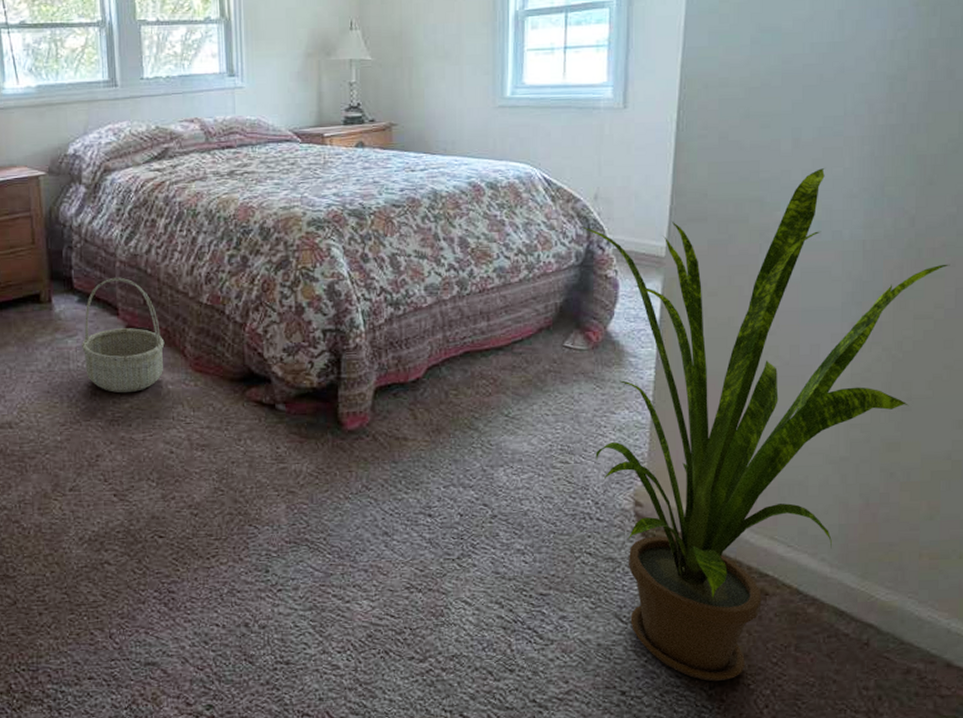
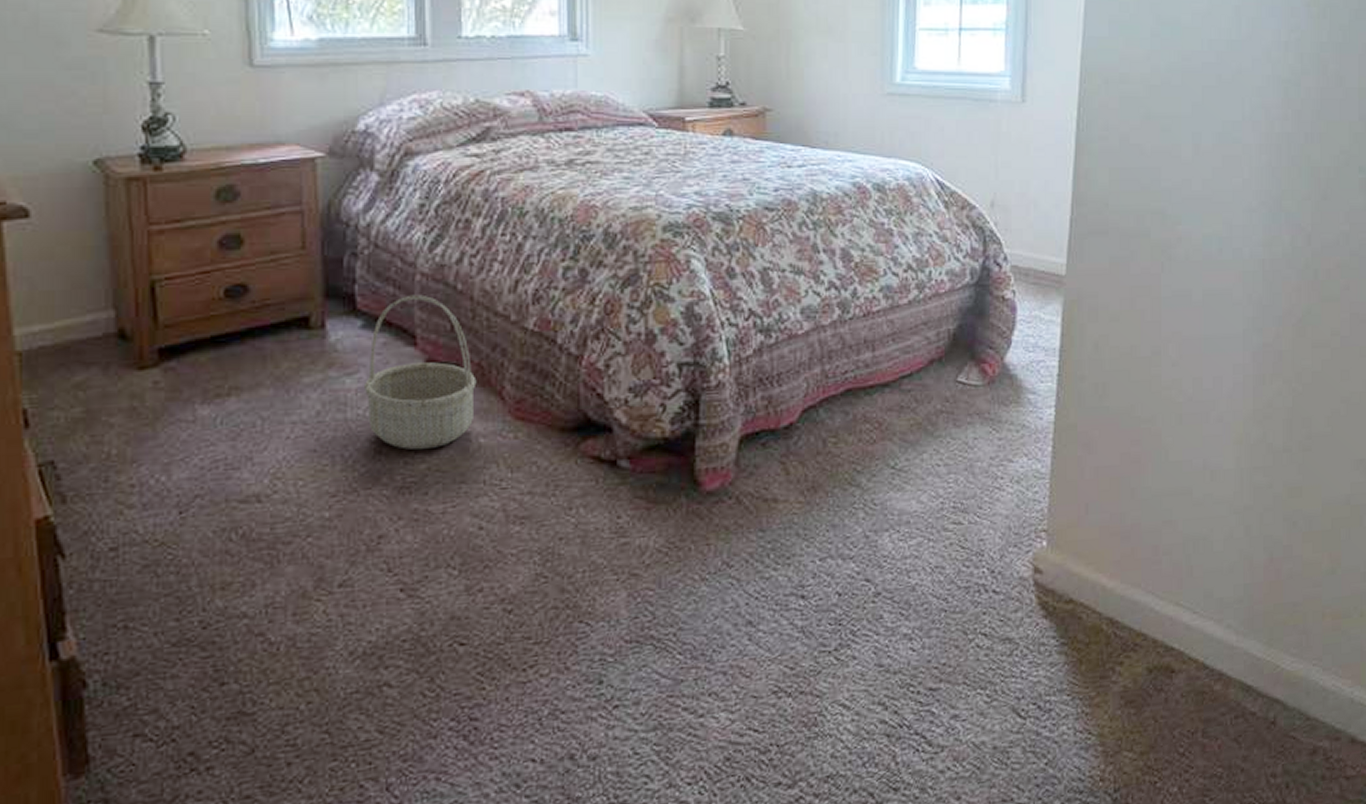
house plant: present [580,168,950,682] -> none [975,178,1345,783]

